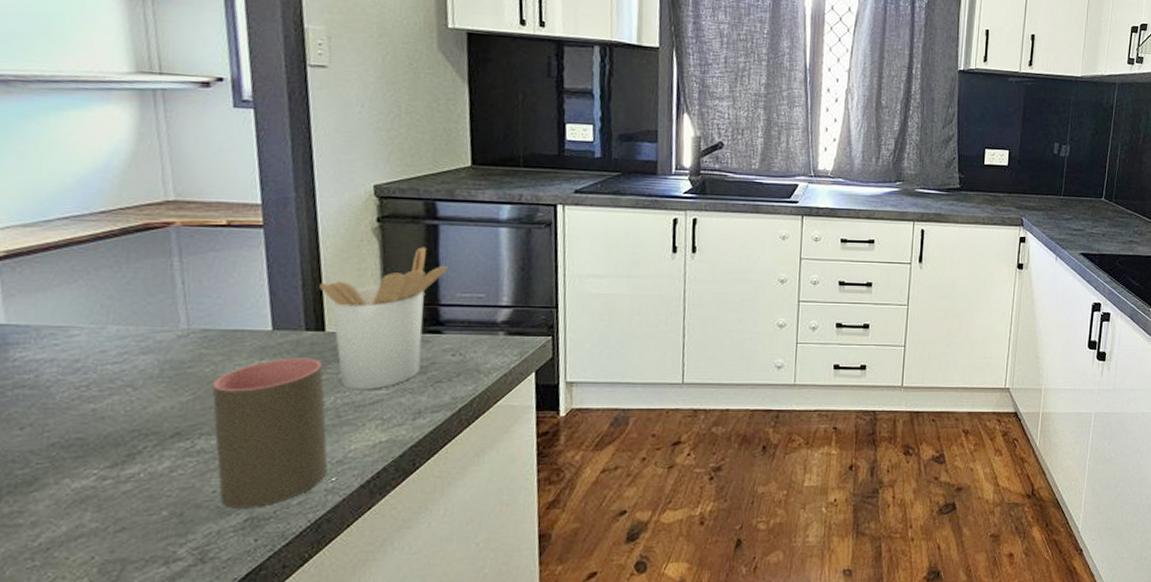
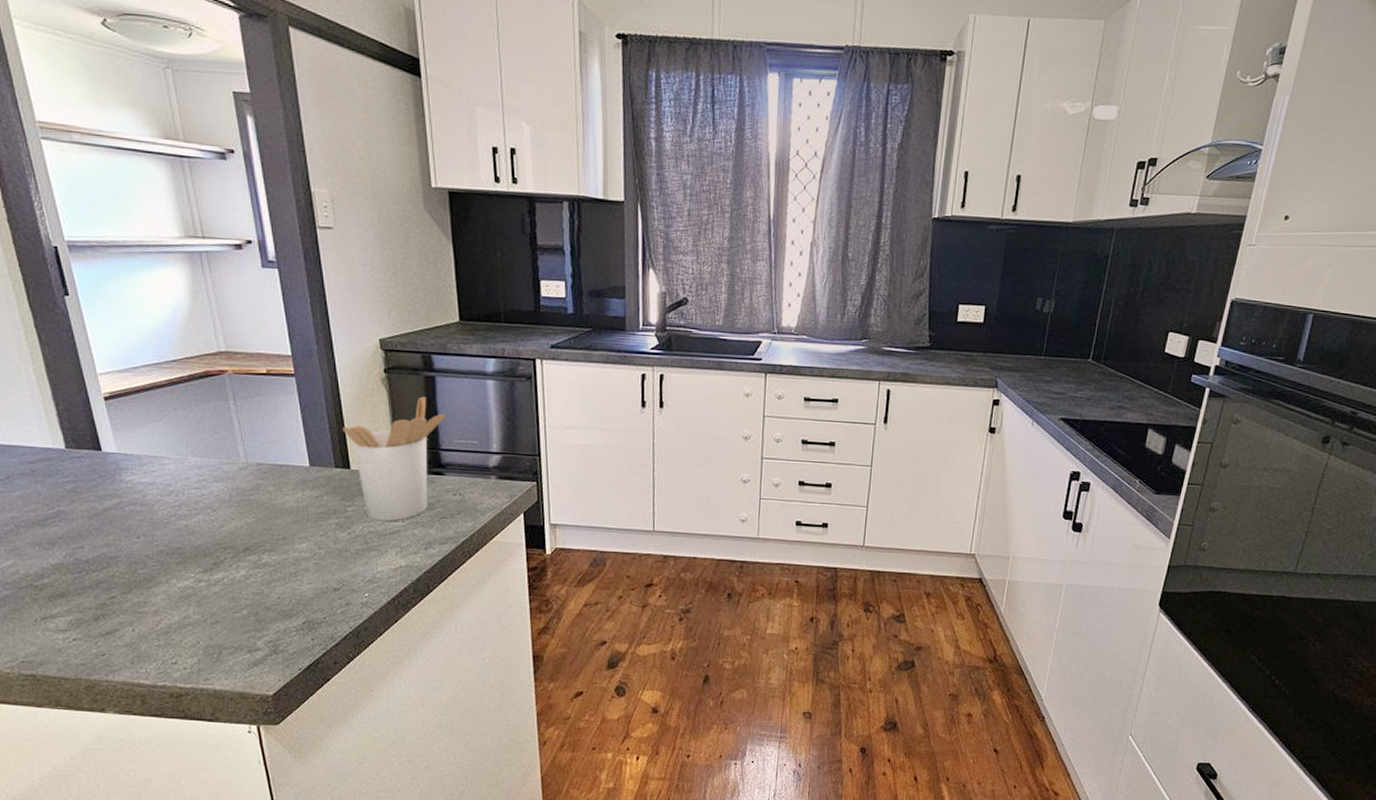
cup: present [212,358,328,509] -> none [269,490,361,613]

